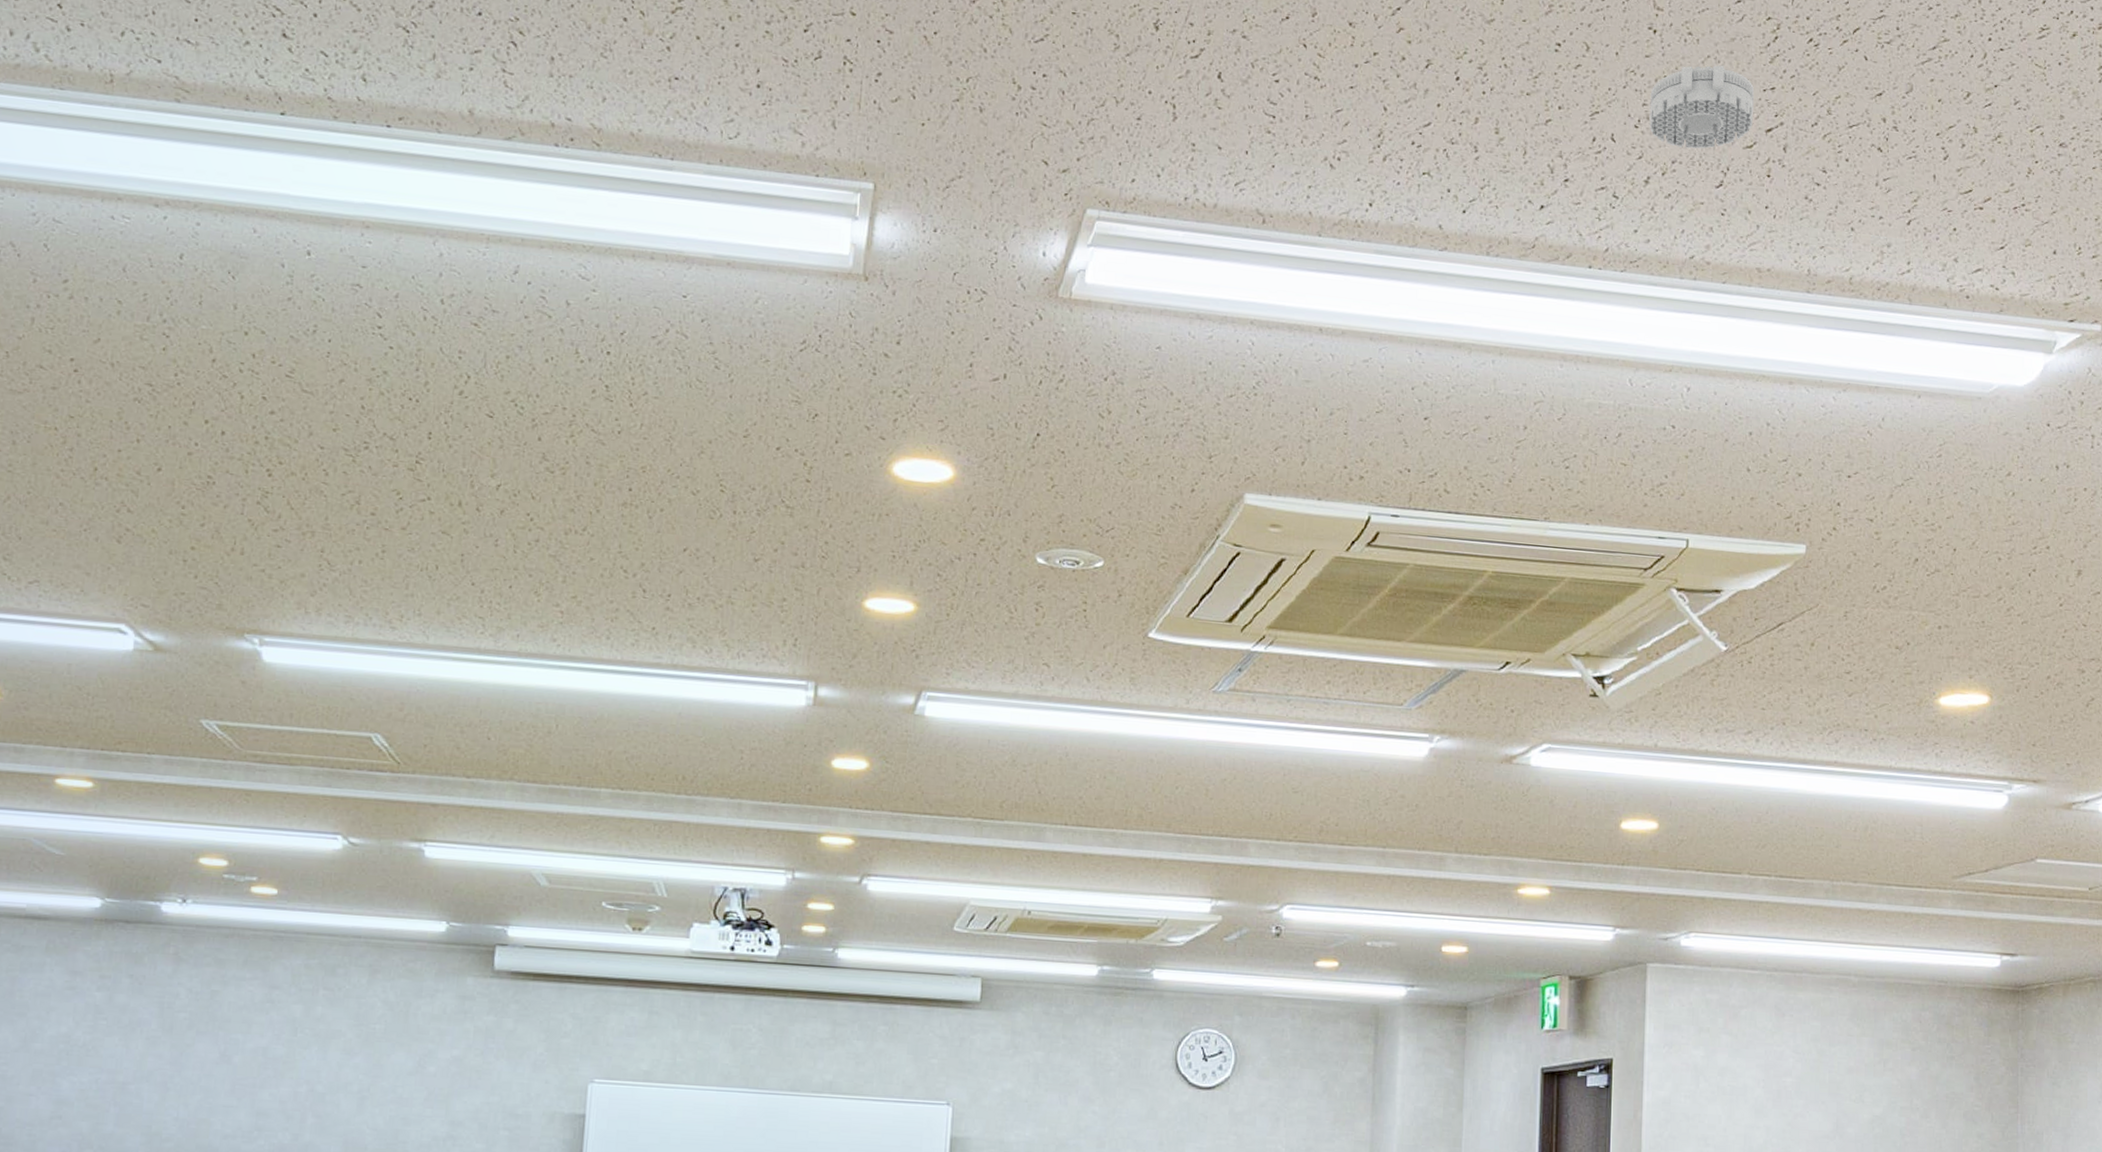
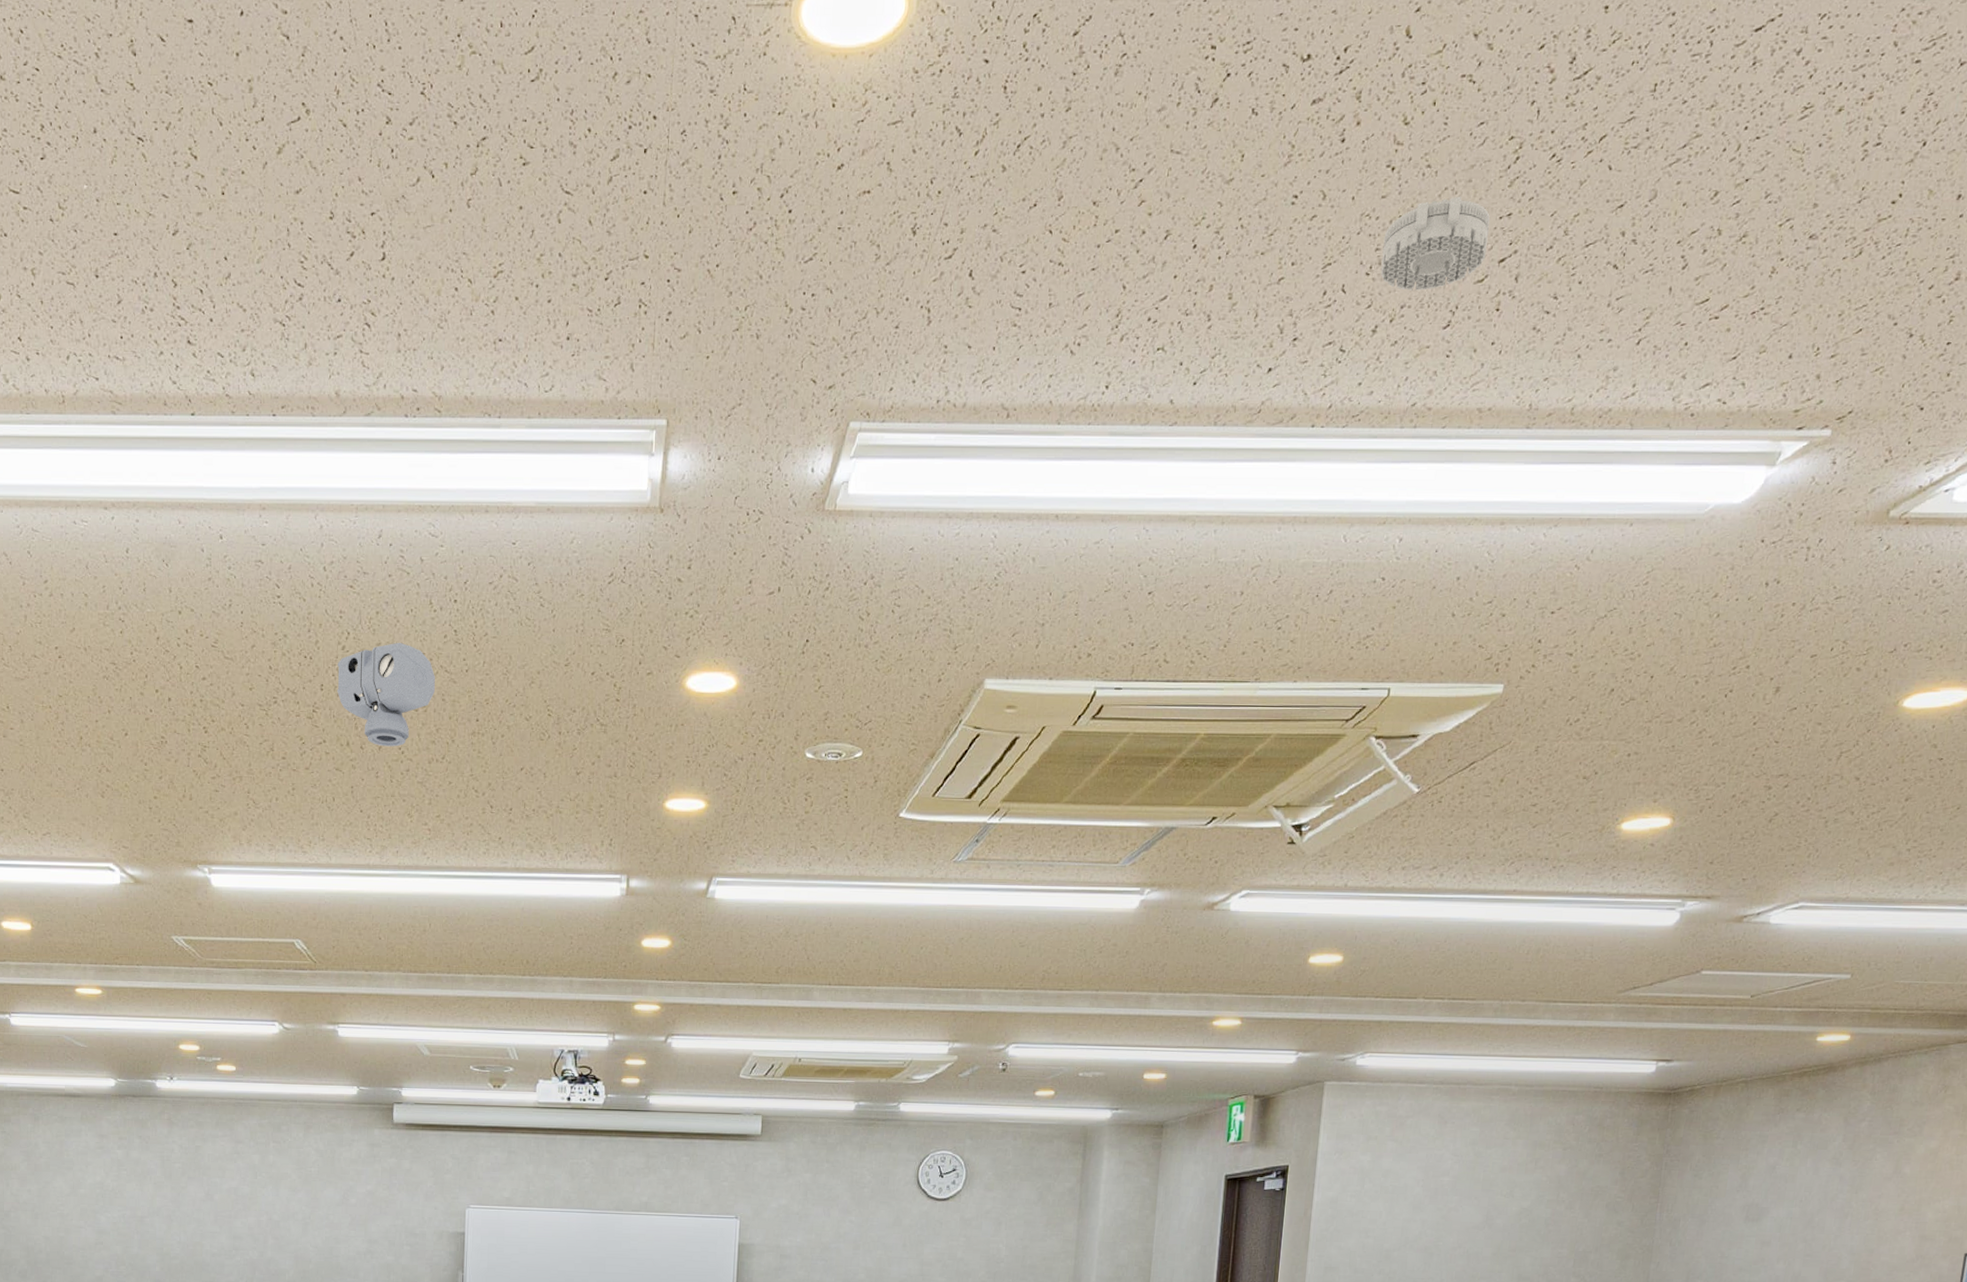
security camera: none [449,392,579,512] -> present [337,642,436,747]

